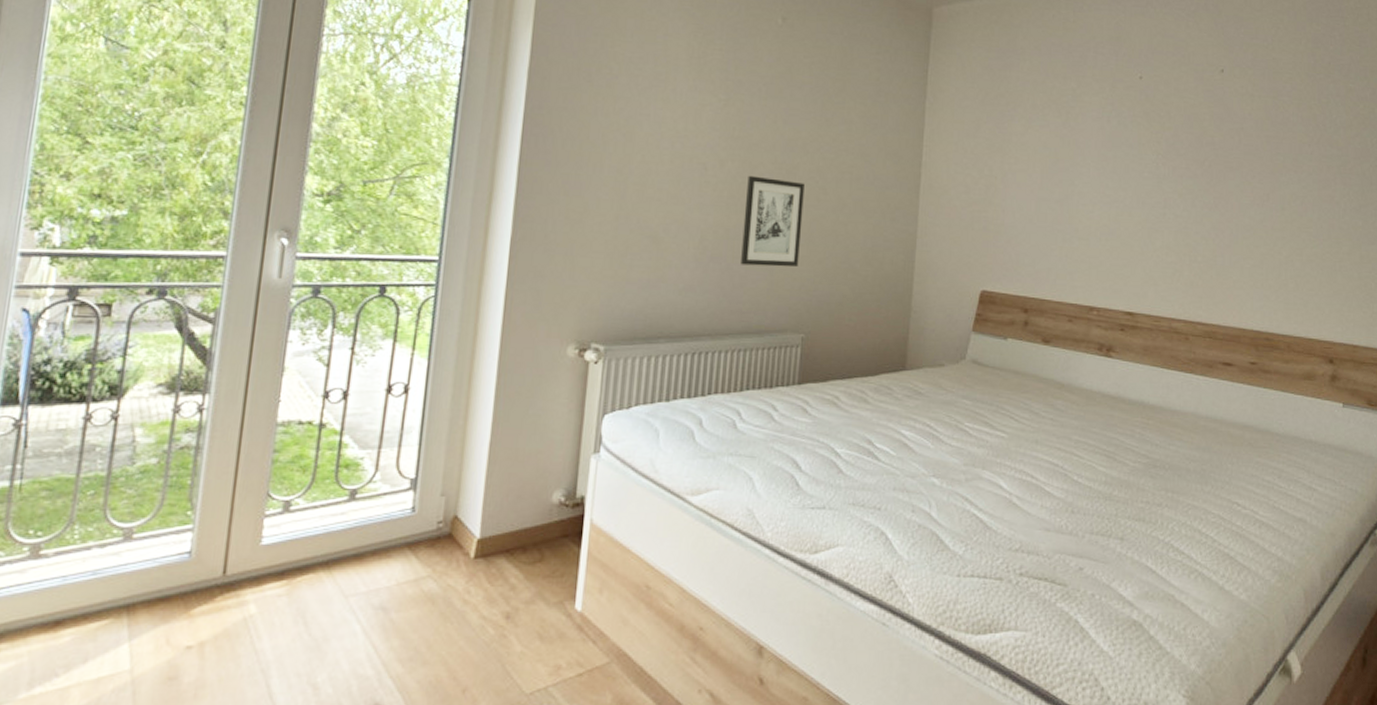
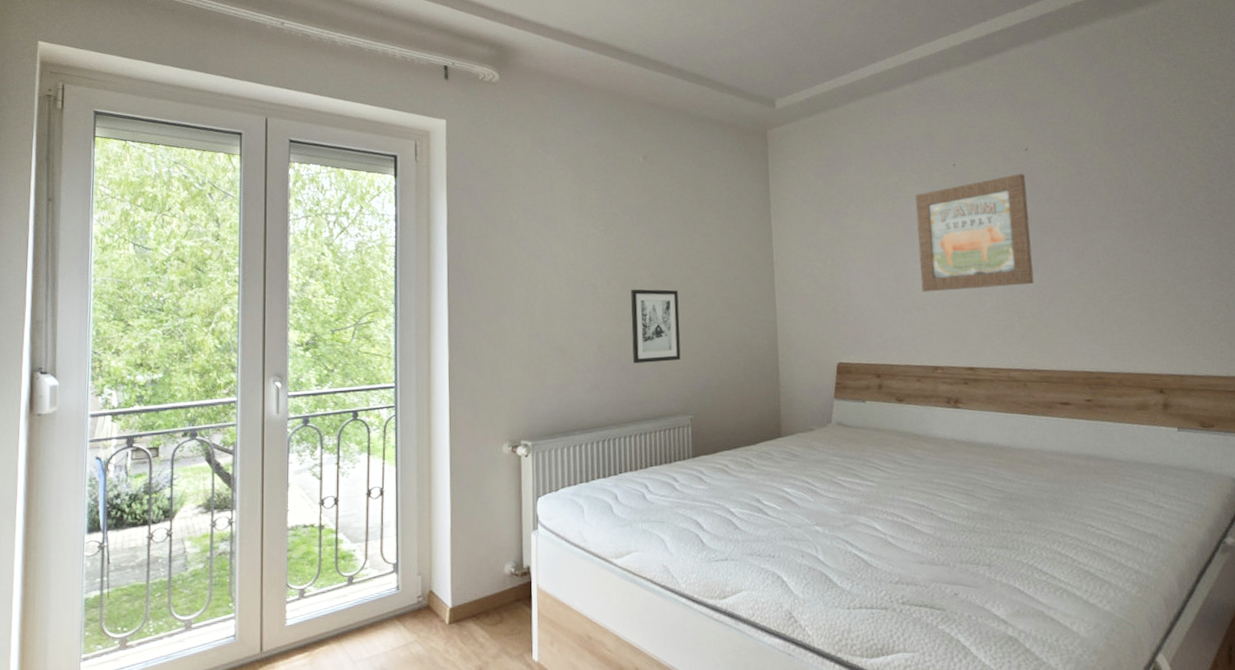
wall art: none [1087,97,1217,225] -> present [915,173,1035,292]

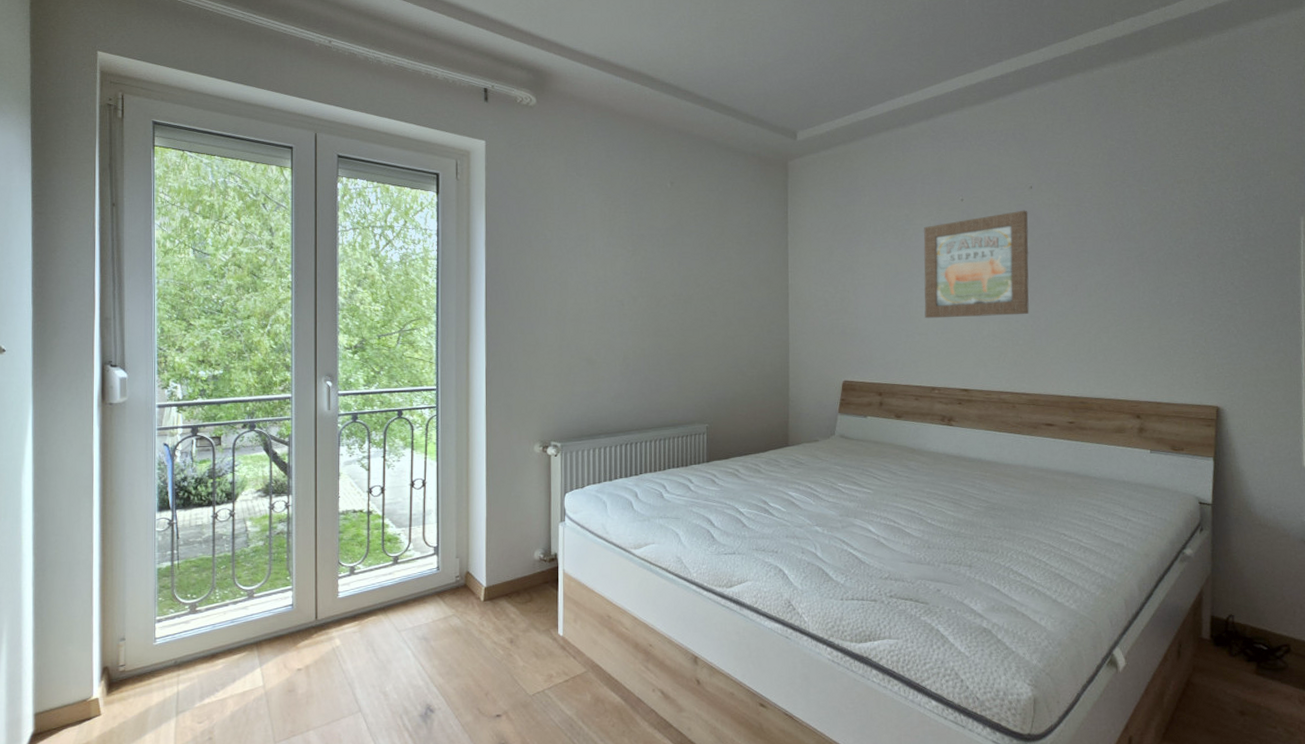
wall art: present [631,289,681,364] -> none [654,307,700,375]

